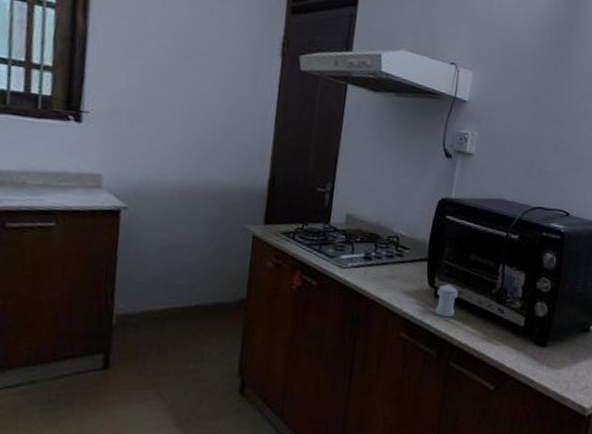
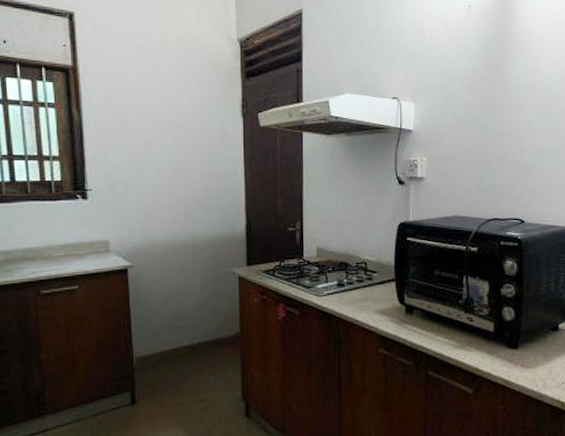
pepper shaker: present [435,284,458,318] -> none [408,300,427,331]

